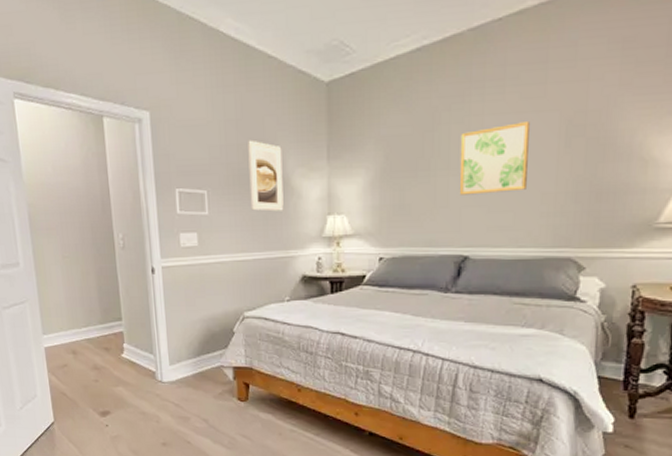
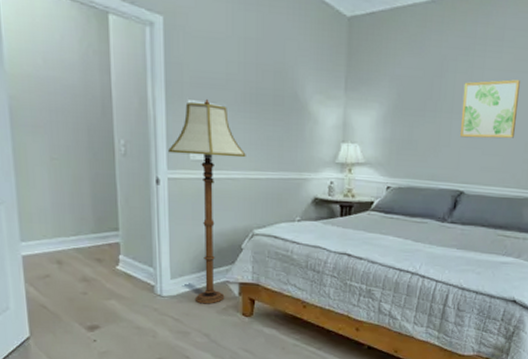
floor lamp: none [161,185,233,389] -> present [168,98,246,304]
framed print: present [248,140,284,212] -> none [267,61,301,134]

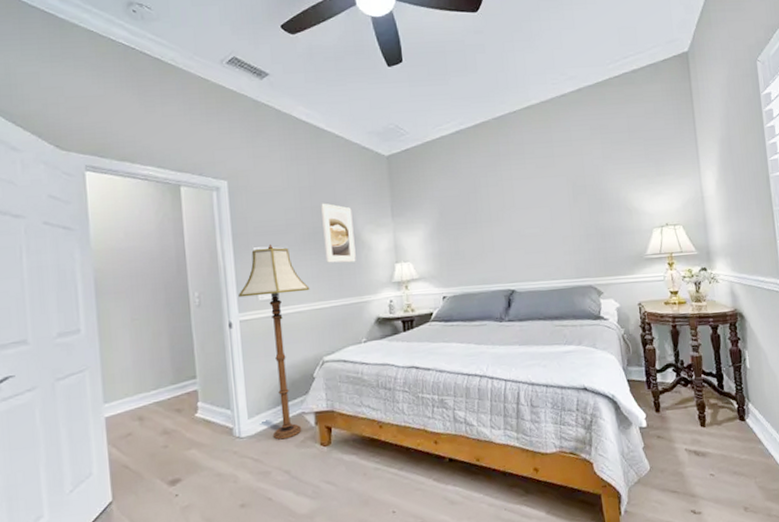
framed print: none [267,61,301,134] -> present [321,203,356,263]
wall art: present [459,79,520,139] -> none [497,184,551,241]

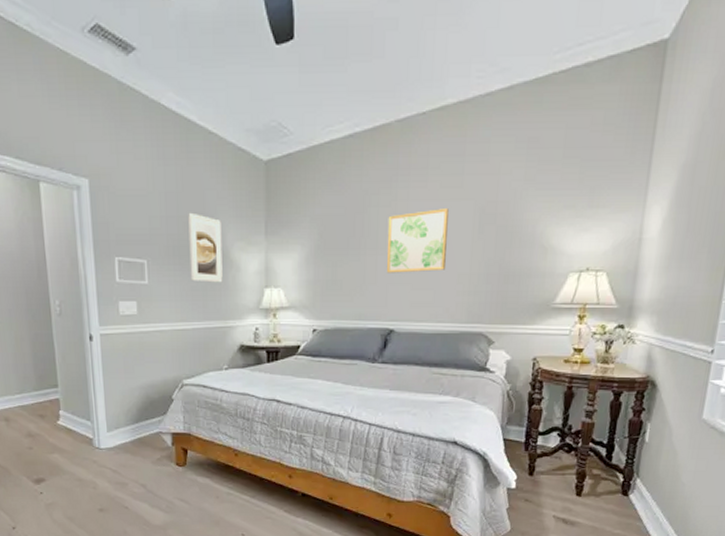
floor lamp: present [239,243,310,440] -> none [99,254,172,455]
wall art: none [497,184,551,241] -> present [386,209,449,273]

